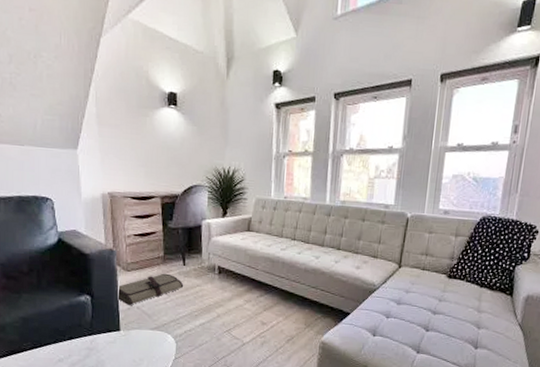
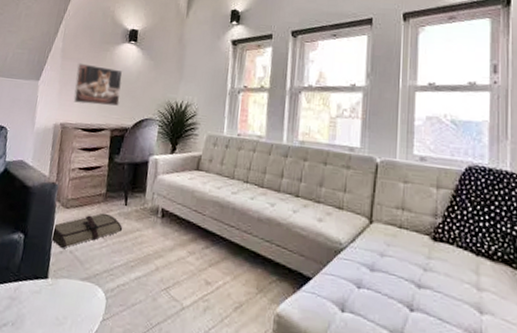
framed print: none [116,130,166,174] -> present [73,63,123,106]

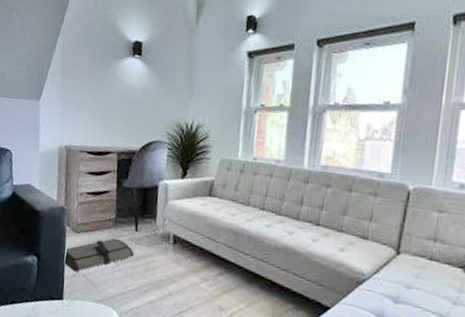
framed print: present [73,63,123,106] -> none [76,80,128,128]

